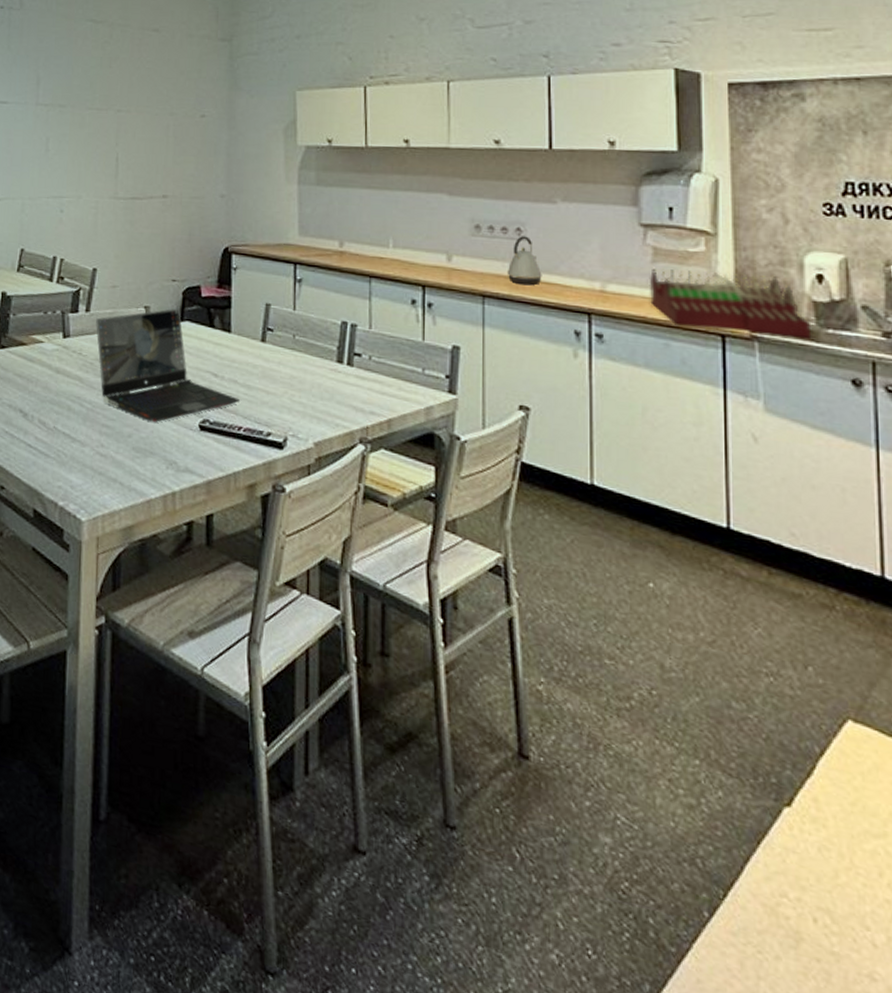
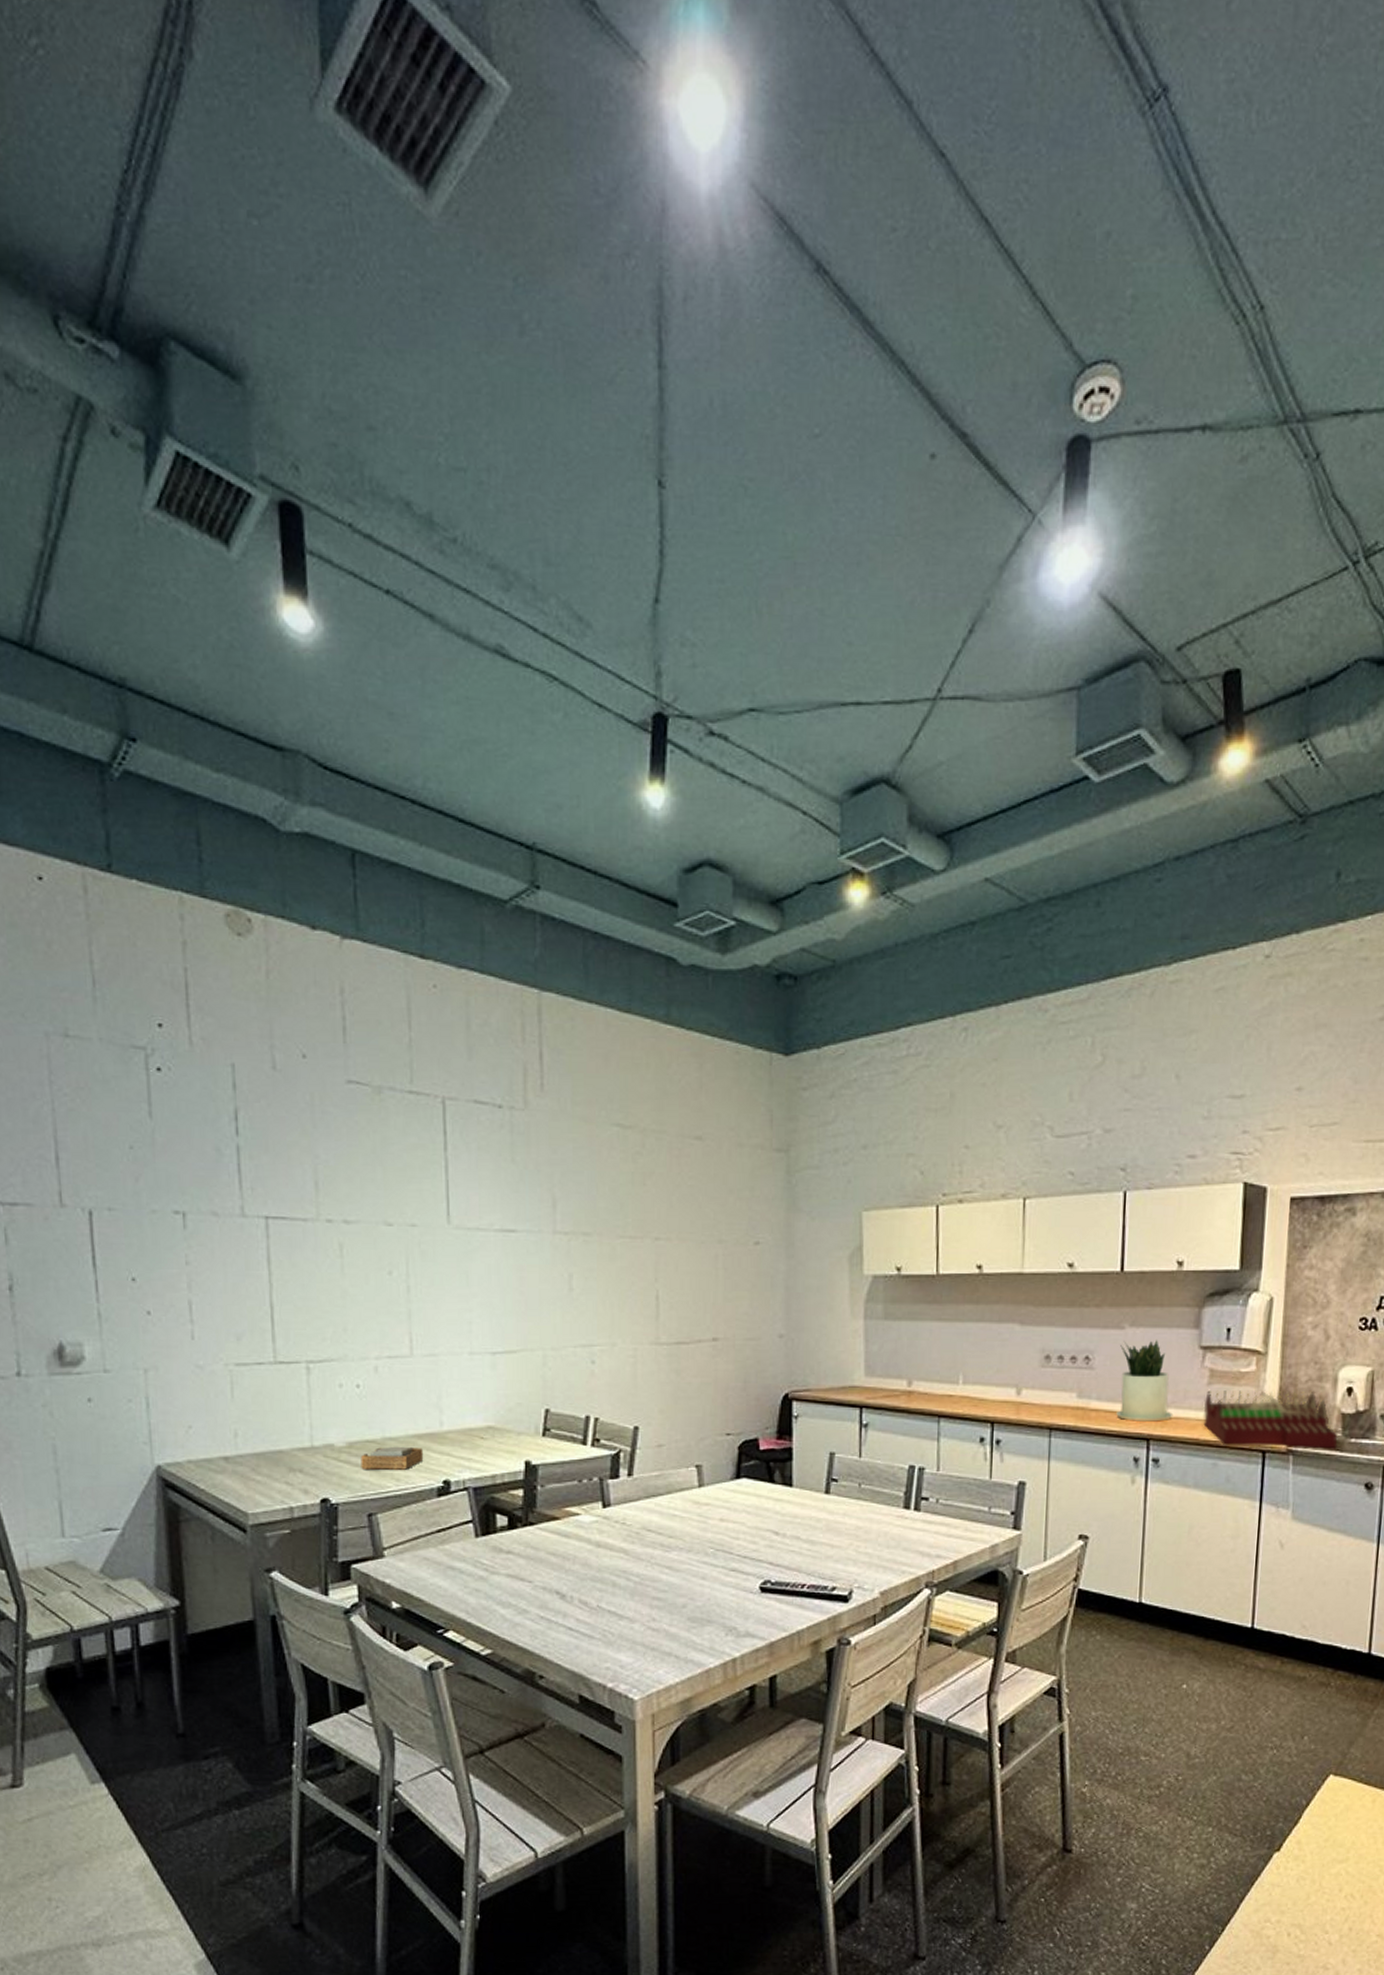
laptop computer: present [96,308,240,422] -> none [640,1464,803,1589]
kettle: present [507,236,542,286] -> none [1073,1364,1107,1415]
planter: none [553,215,614,297] -> present [1116,1340,1172,1422]

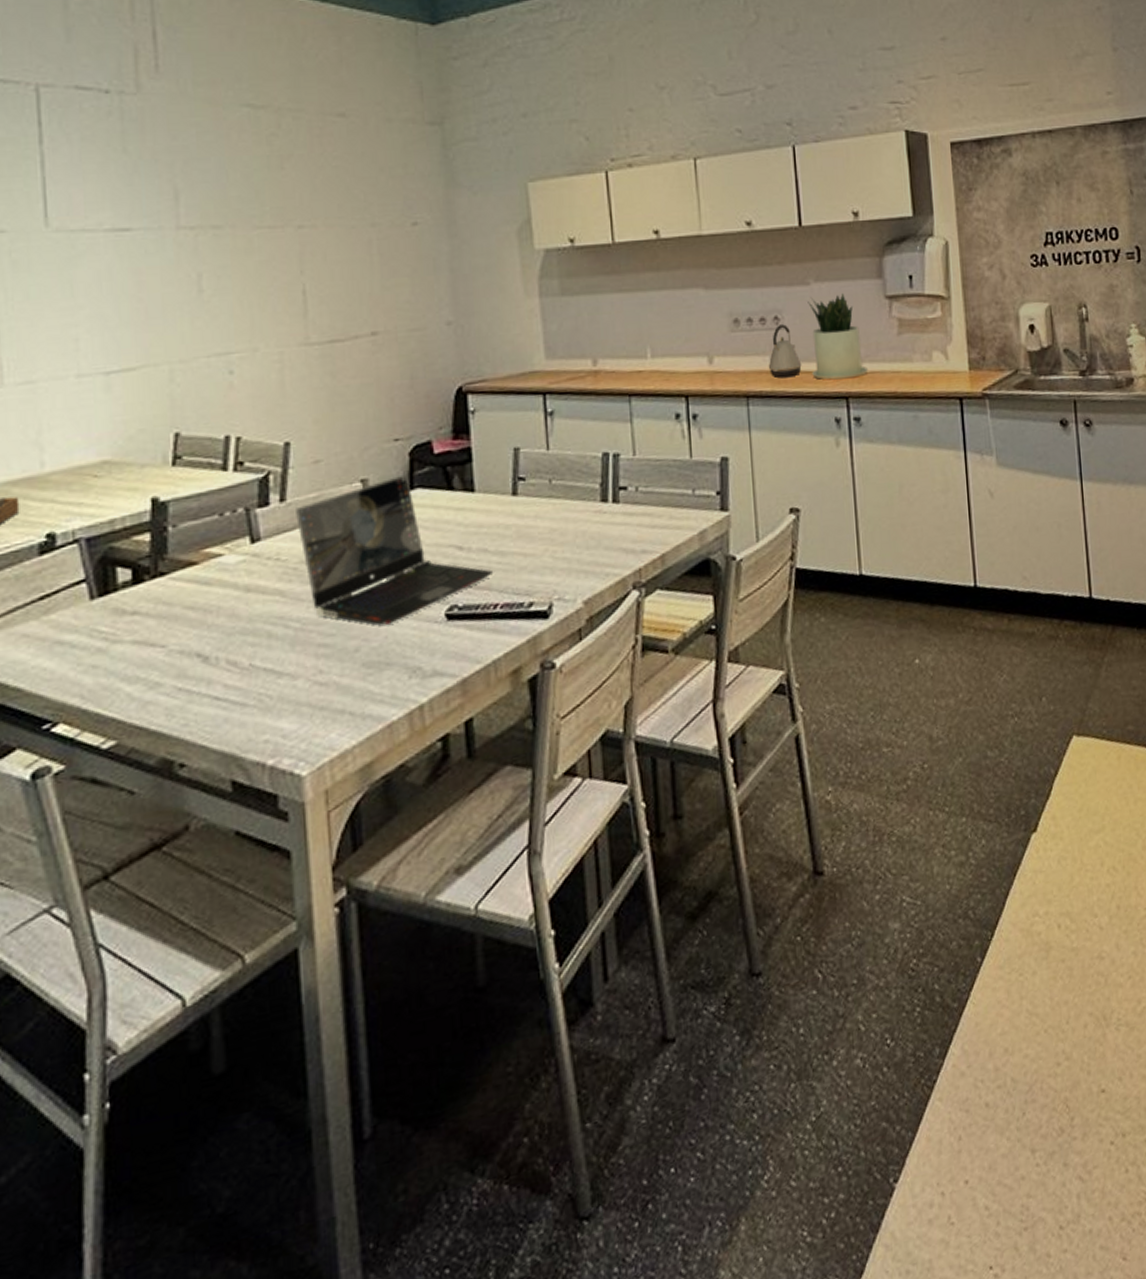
laptop computer: none [640,1464,803,1589] -> present [296,474,493,625]
kettle: none [1073,1364,1107,1415] -> present [768,324,802,378]
architectural model: present [1203,1390,1338,1449] -> none [896,331,1028,397]

